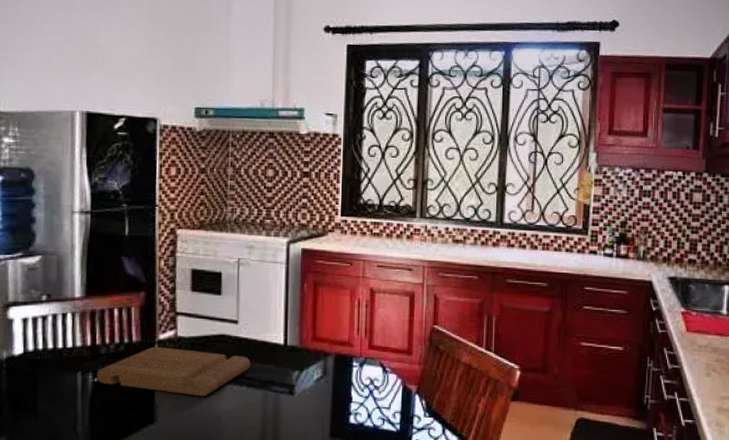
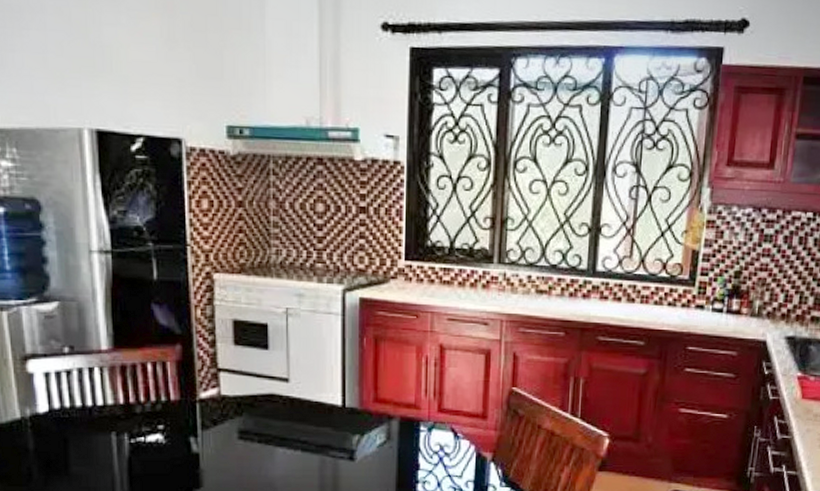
cutting board: present [96,346,251,397] -> none [132,405,305,461]

